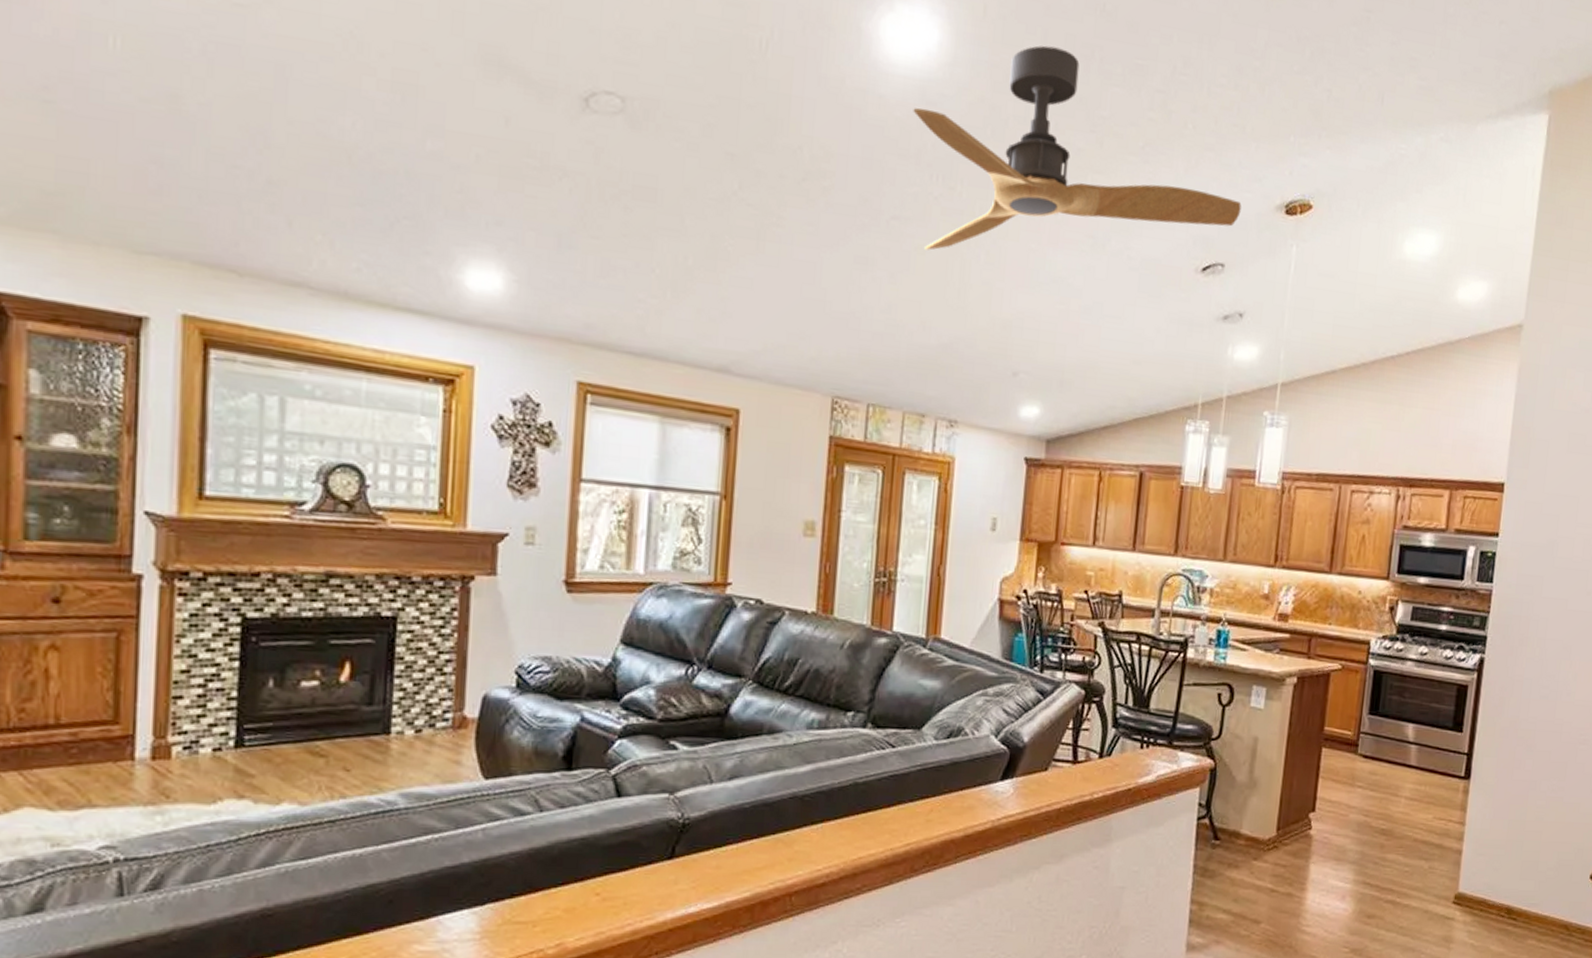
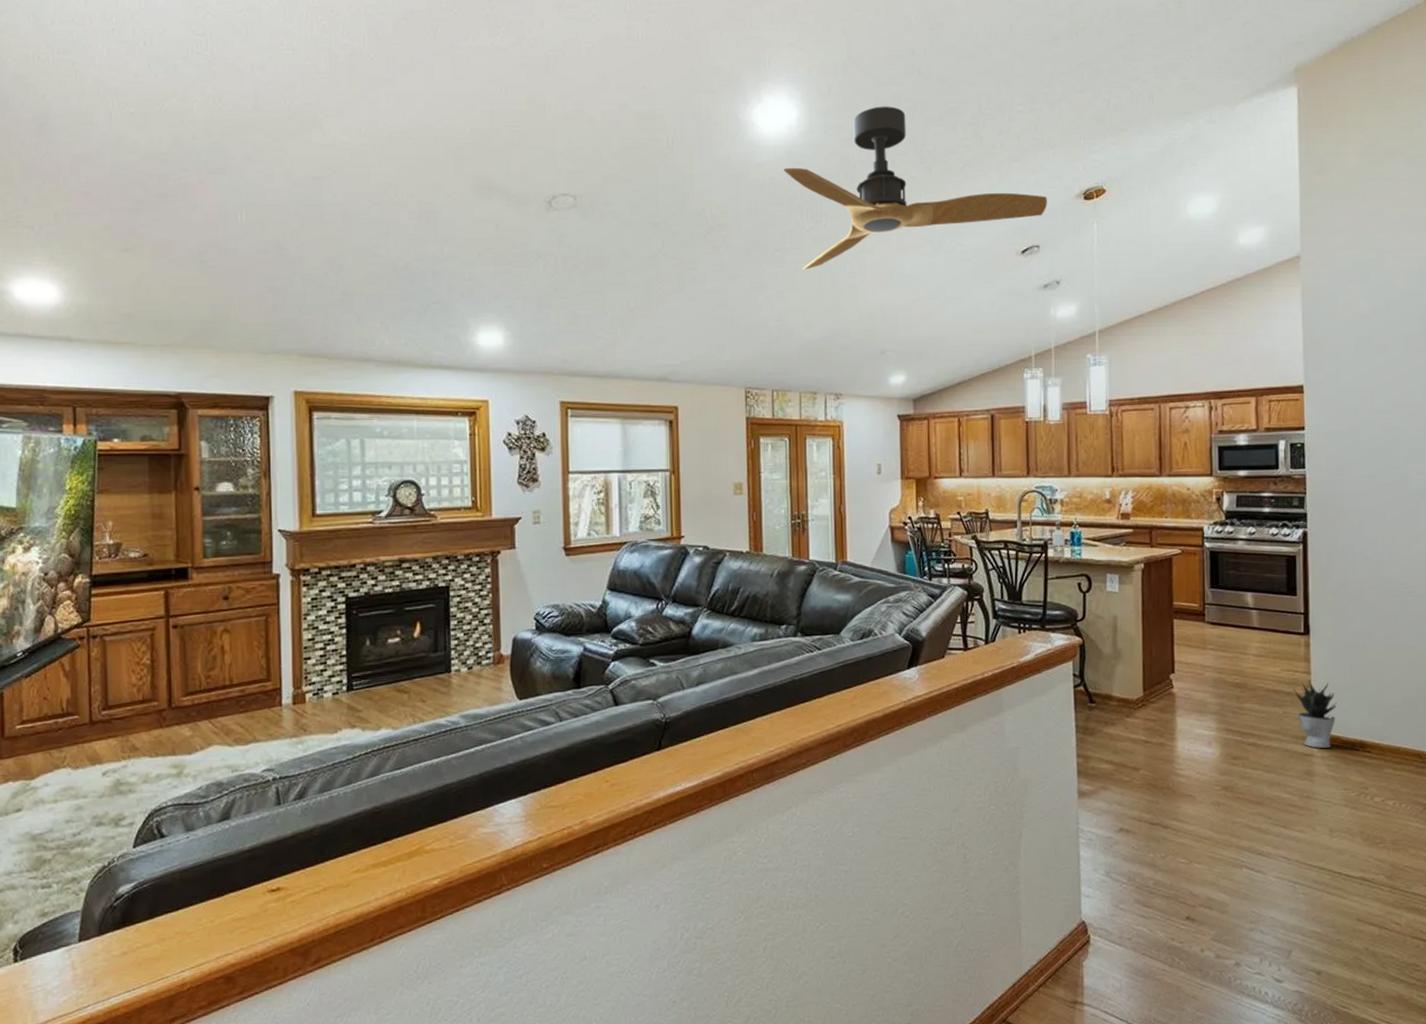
potted plant: none [1443,831,1488,912] -> present [1292,680,1337,748]

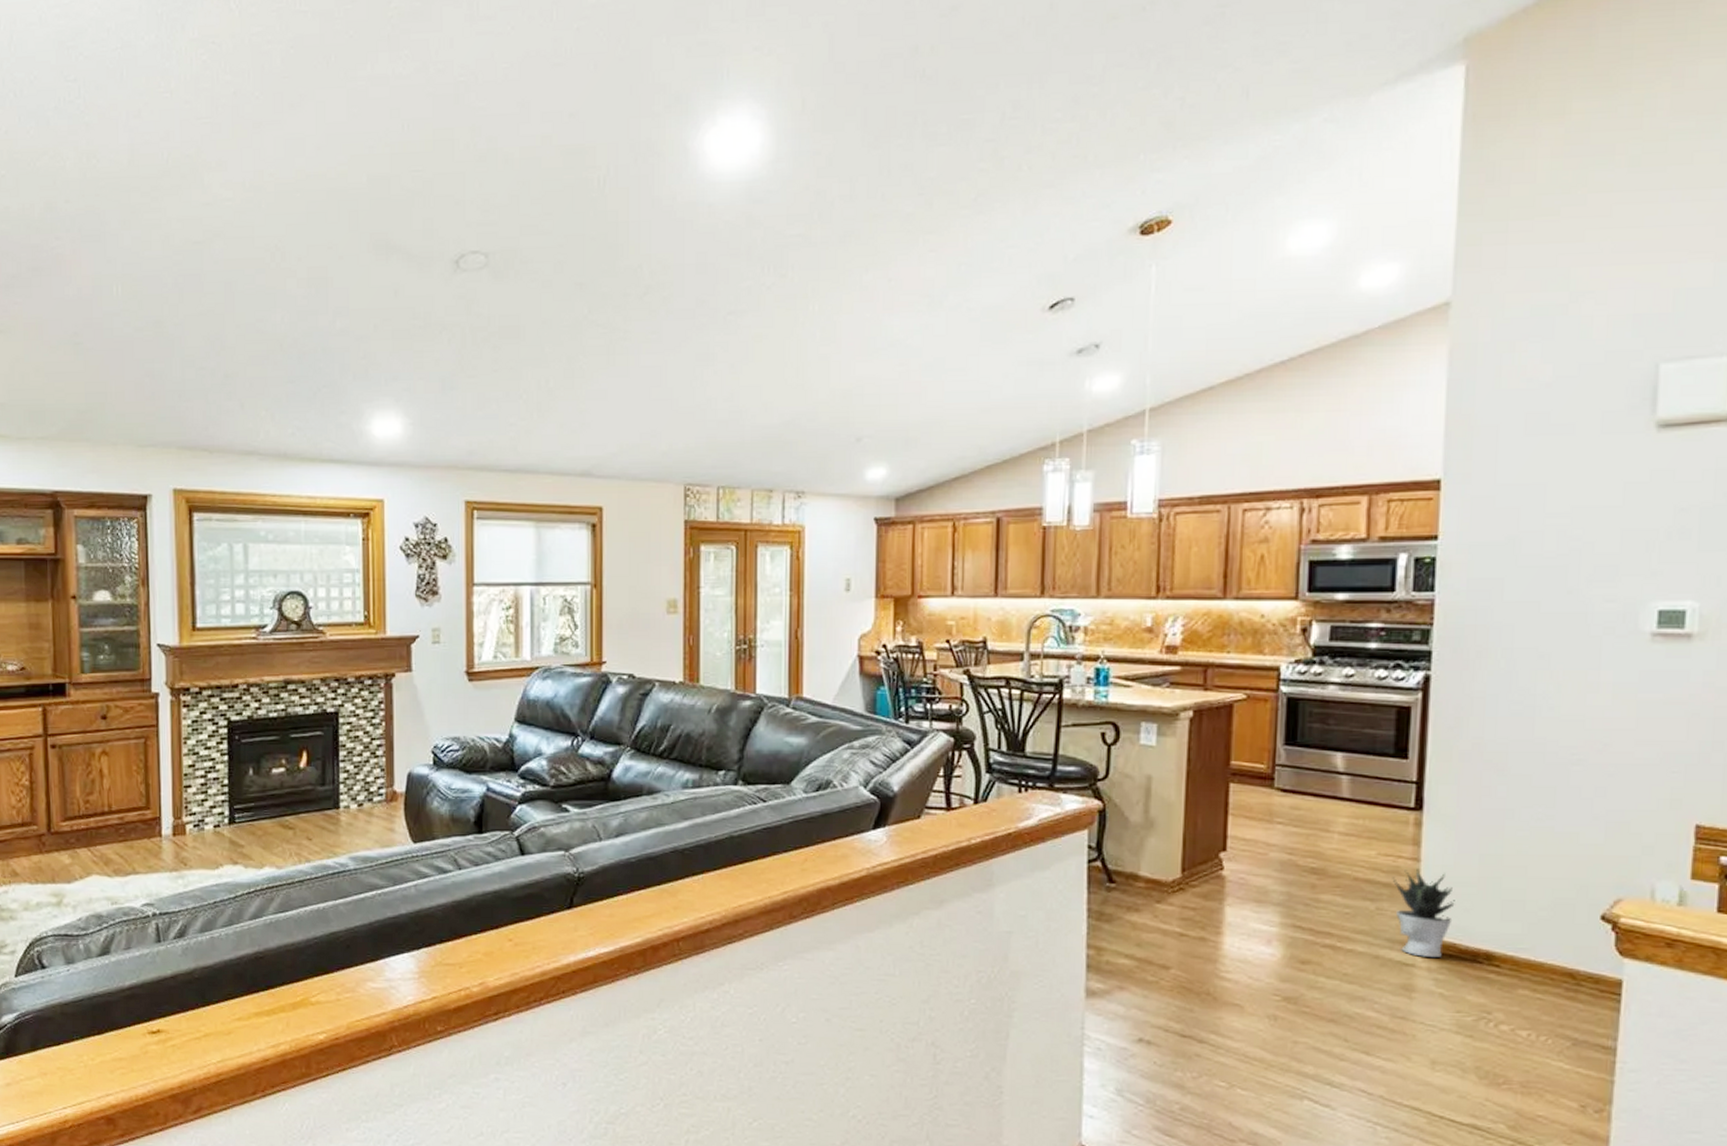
ceiling fan: present [783,106,1047,270] -> none [741,122,1089,337]

